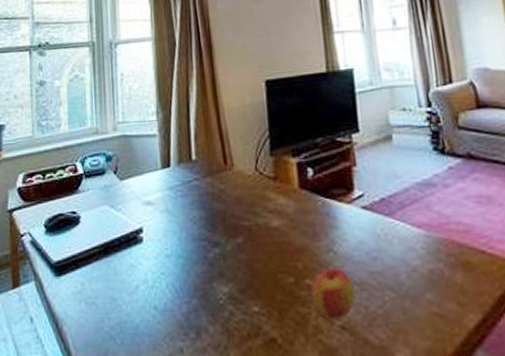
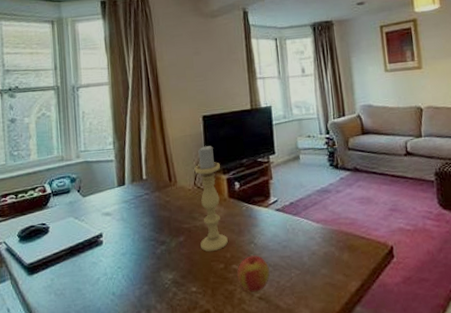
candle holder: none [255,118,299,260] -> present [194,145,228,252]

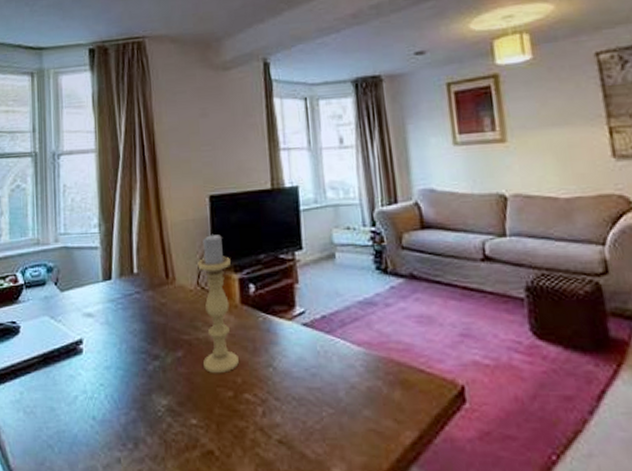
apple: present [237,255,270,293] -> none [250,383,293,434]

